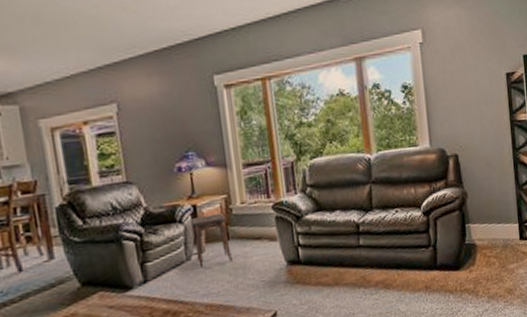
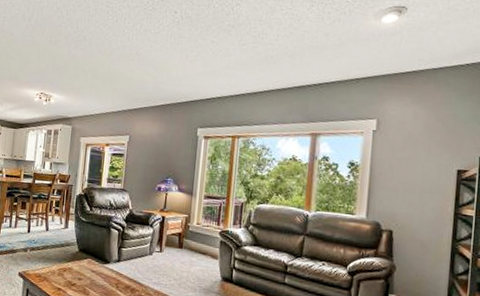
stool: present [191,213,232,269] -> none [156,225,184,265]

